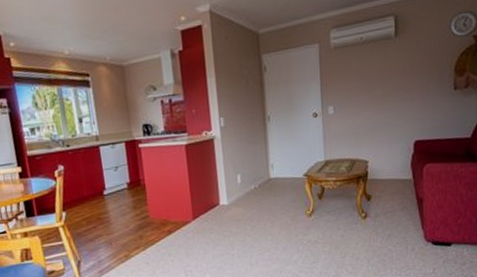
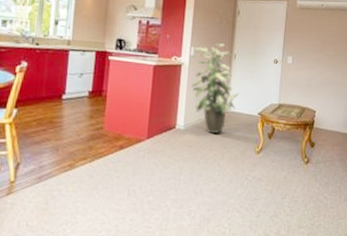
indoor plant: none [223,107,280,204] -> present [191,43,239,134]

